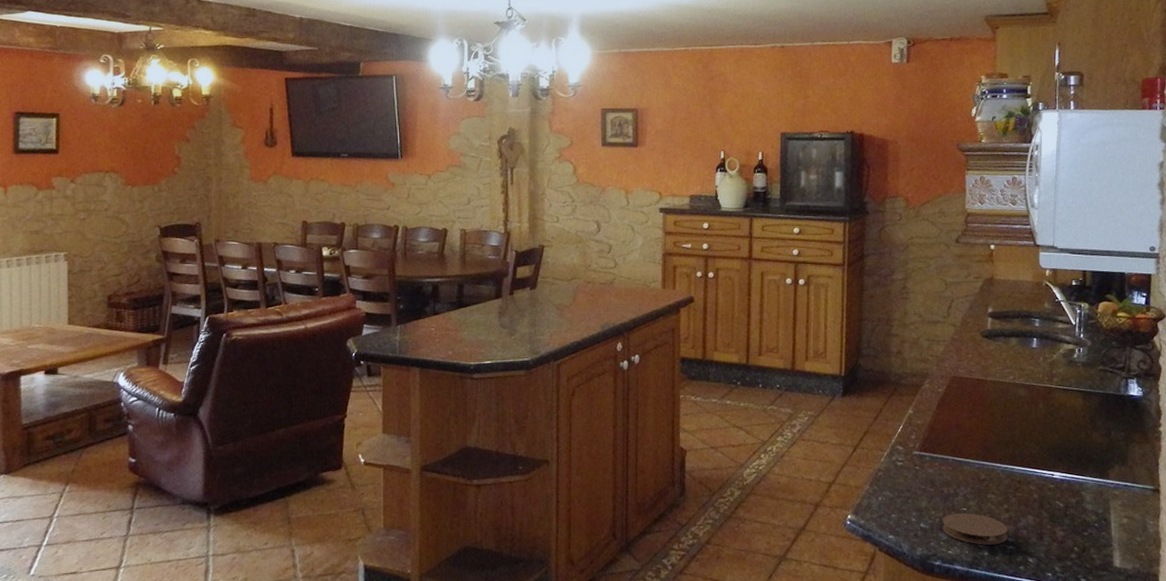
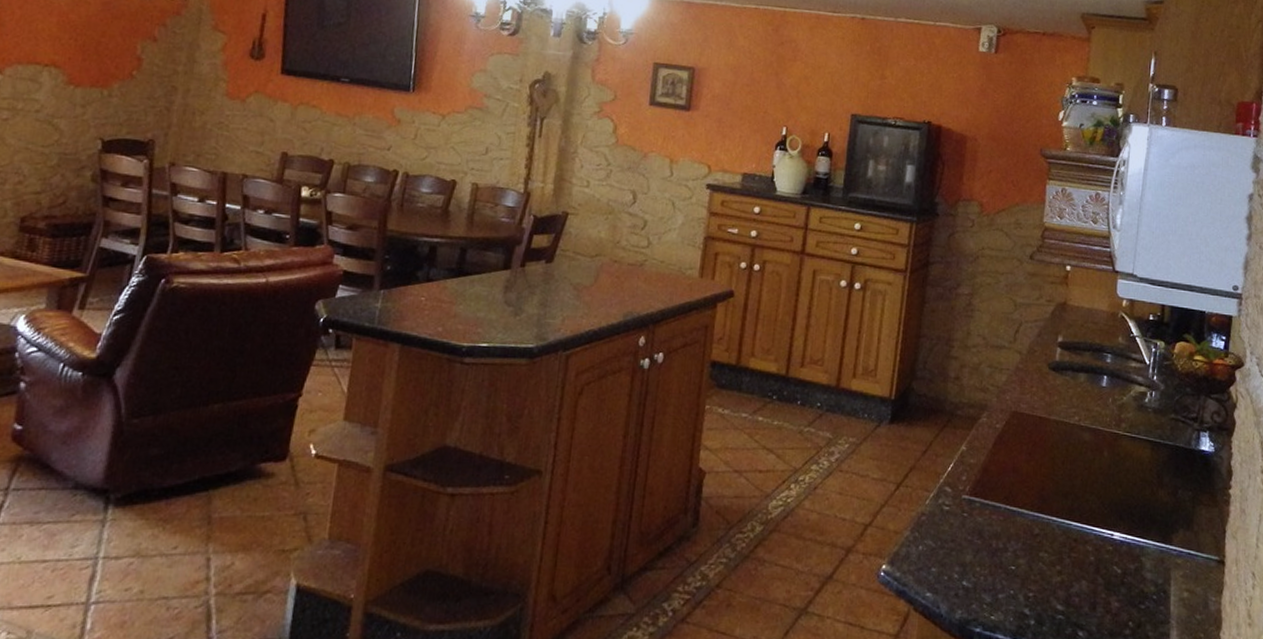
coaster: present [942,513,1008,545] -> none [987,572,1058,612]

